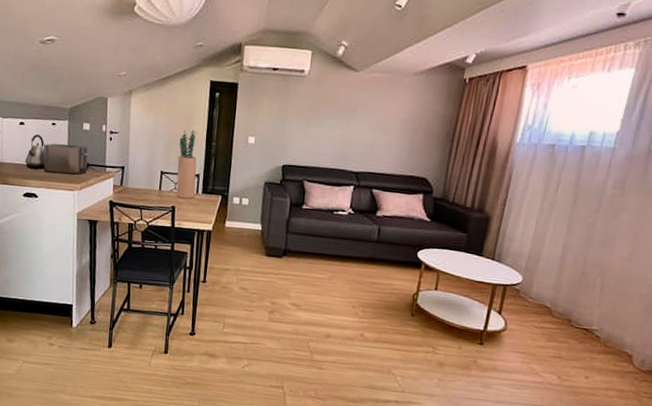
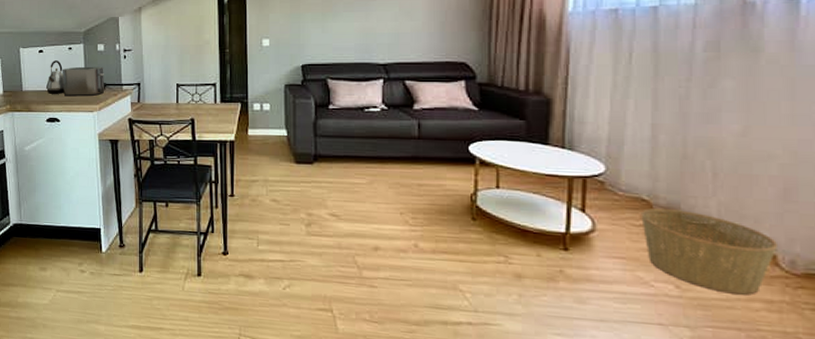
vase: present [176,129,197,199] -> none [192,38,214,110]
basket: none [541,314,635,386] -> present [641,208,777,295]

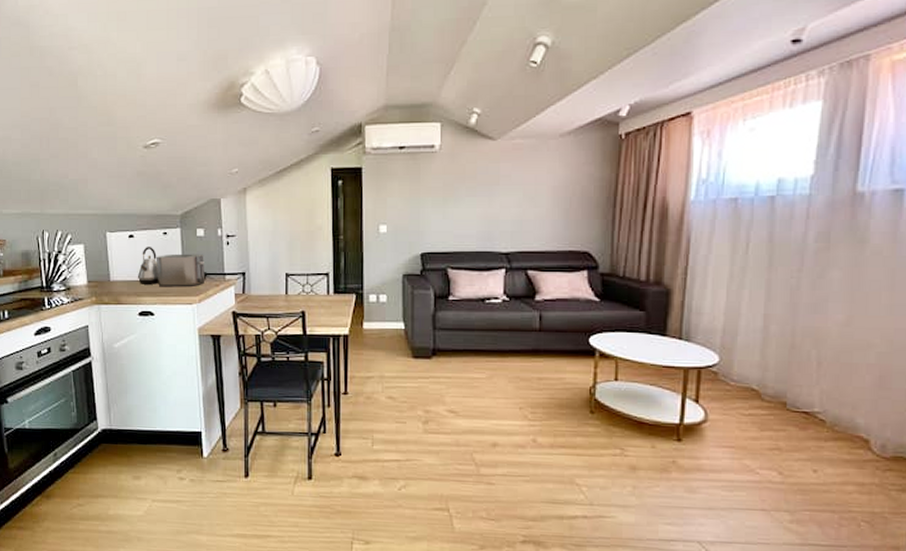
basket: present [641,208,777,295] -> none [750,398,871,479]

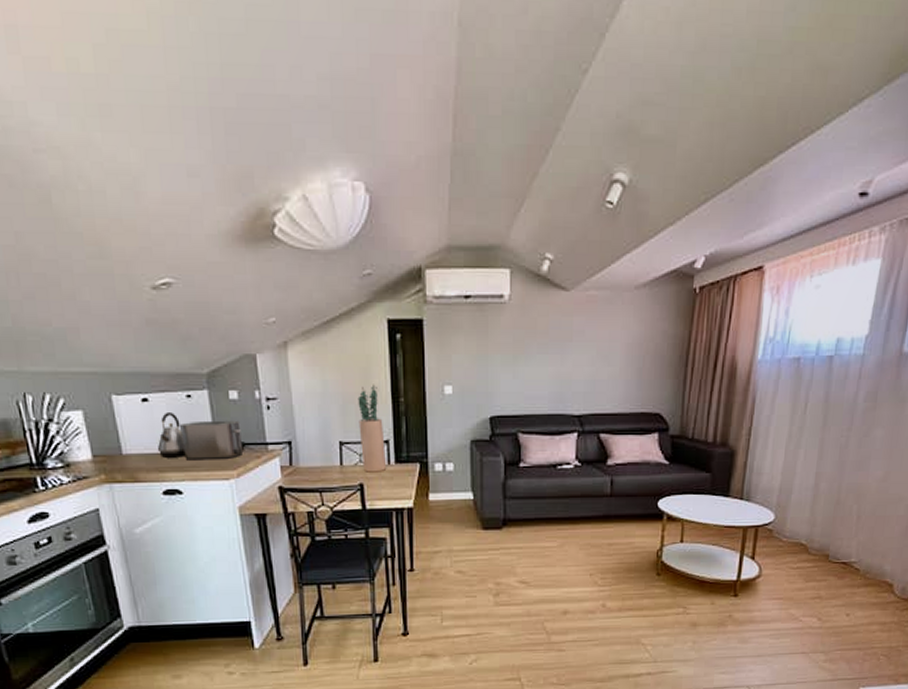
vase: none [303,224,326,302] -> present [358,384,387,472]

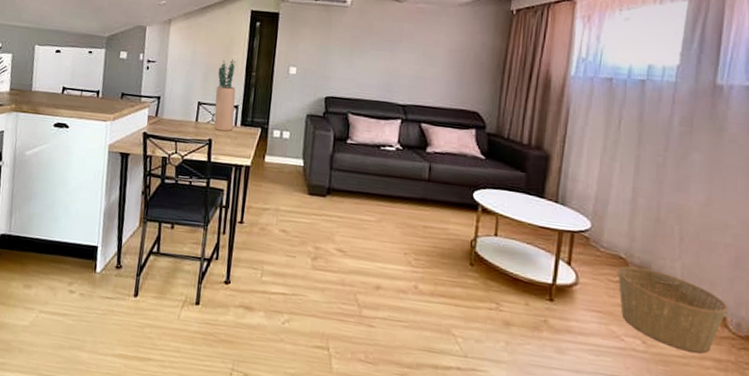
kettle: present [157,413,186,458] -> none [58,63,80,99]
toaster: present [180,420,244,461] -> none [76,72,124,105]
basket: none [798,551,895,620] -> present [618,266,727,354]

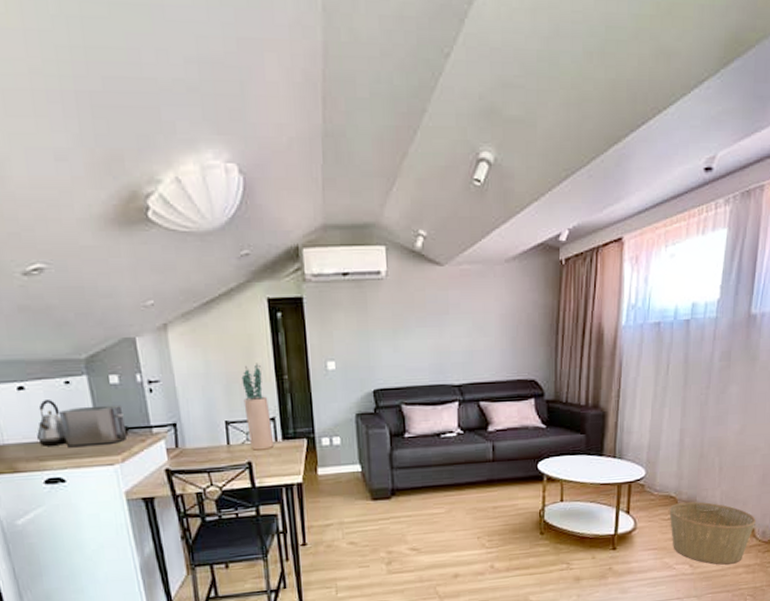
kettle: none [58,63,80,99] -> present [36,400,67,446]
toaster: none [76,72,124,105] -> present [59,405,128,448]

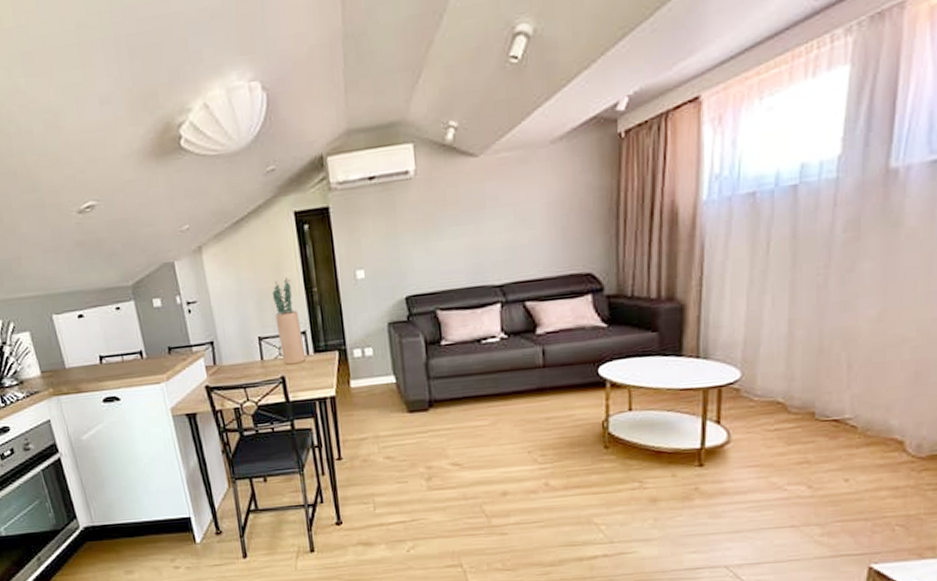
kettle: present [36,400,67,446] -> none [94,325,120,368]
toaster: present [59,405,128,448] -> none [113,326,171,369]
basket: present [669,502,756,565] -> none [776,408,905,486]

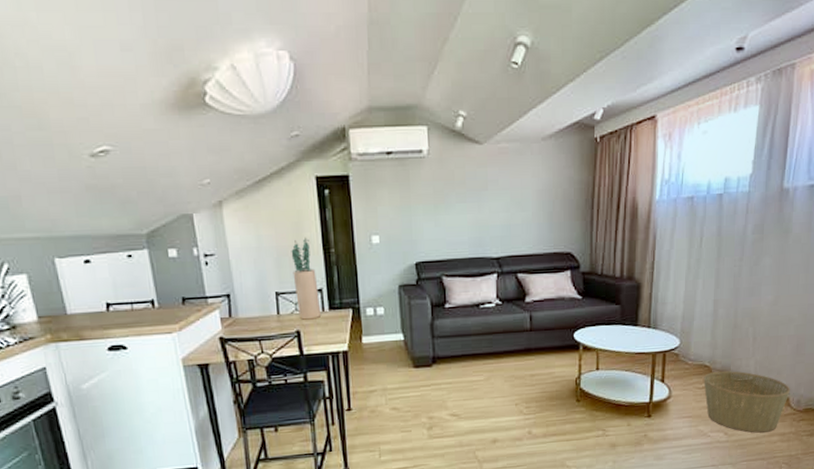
basket: none [776,408,905,486] -> present [703,371,790,433]

